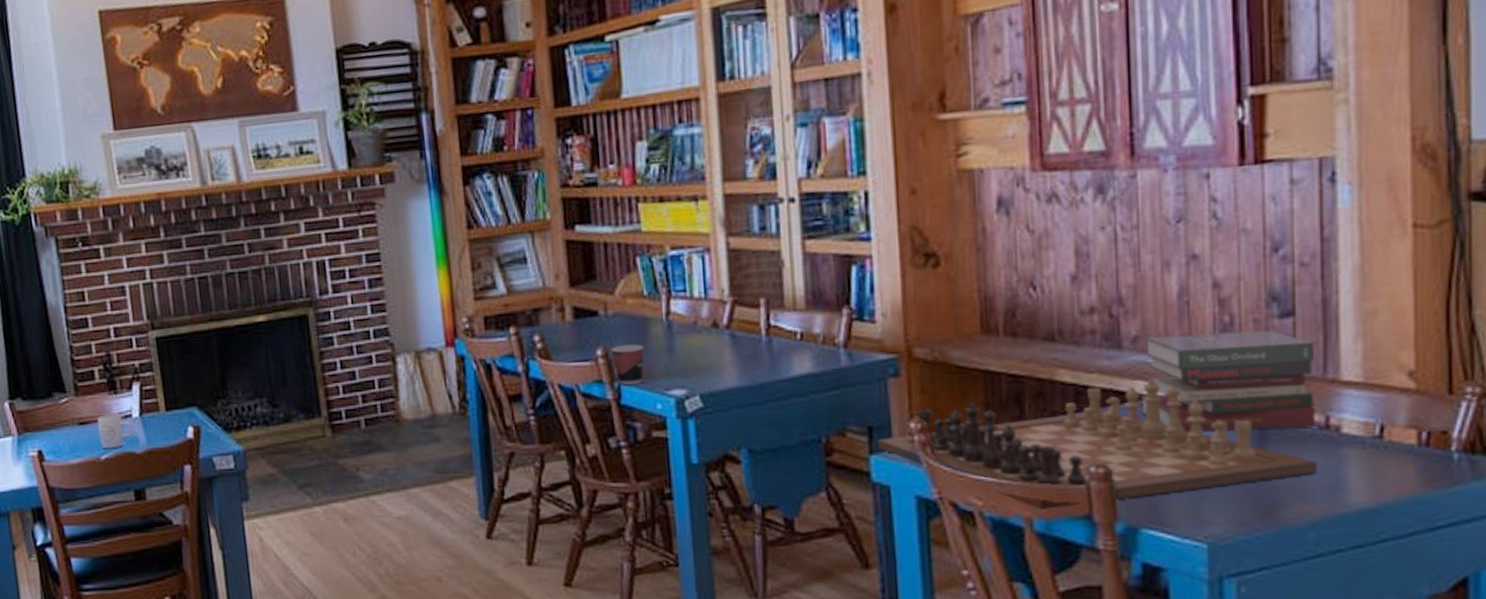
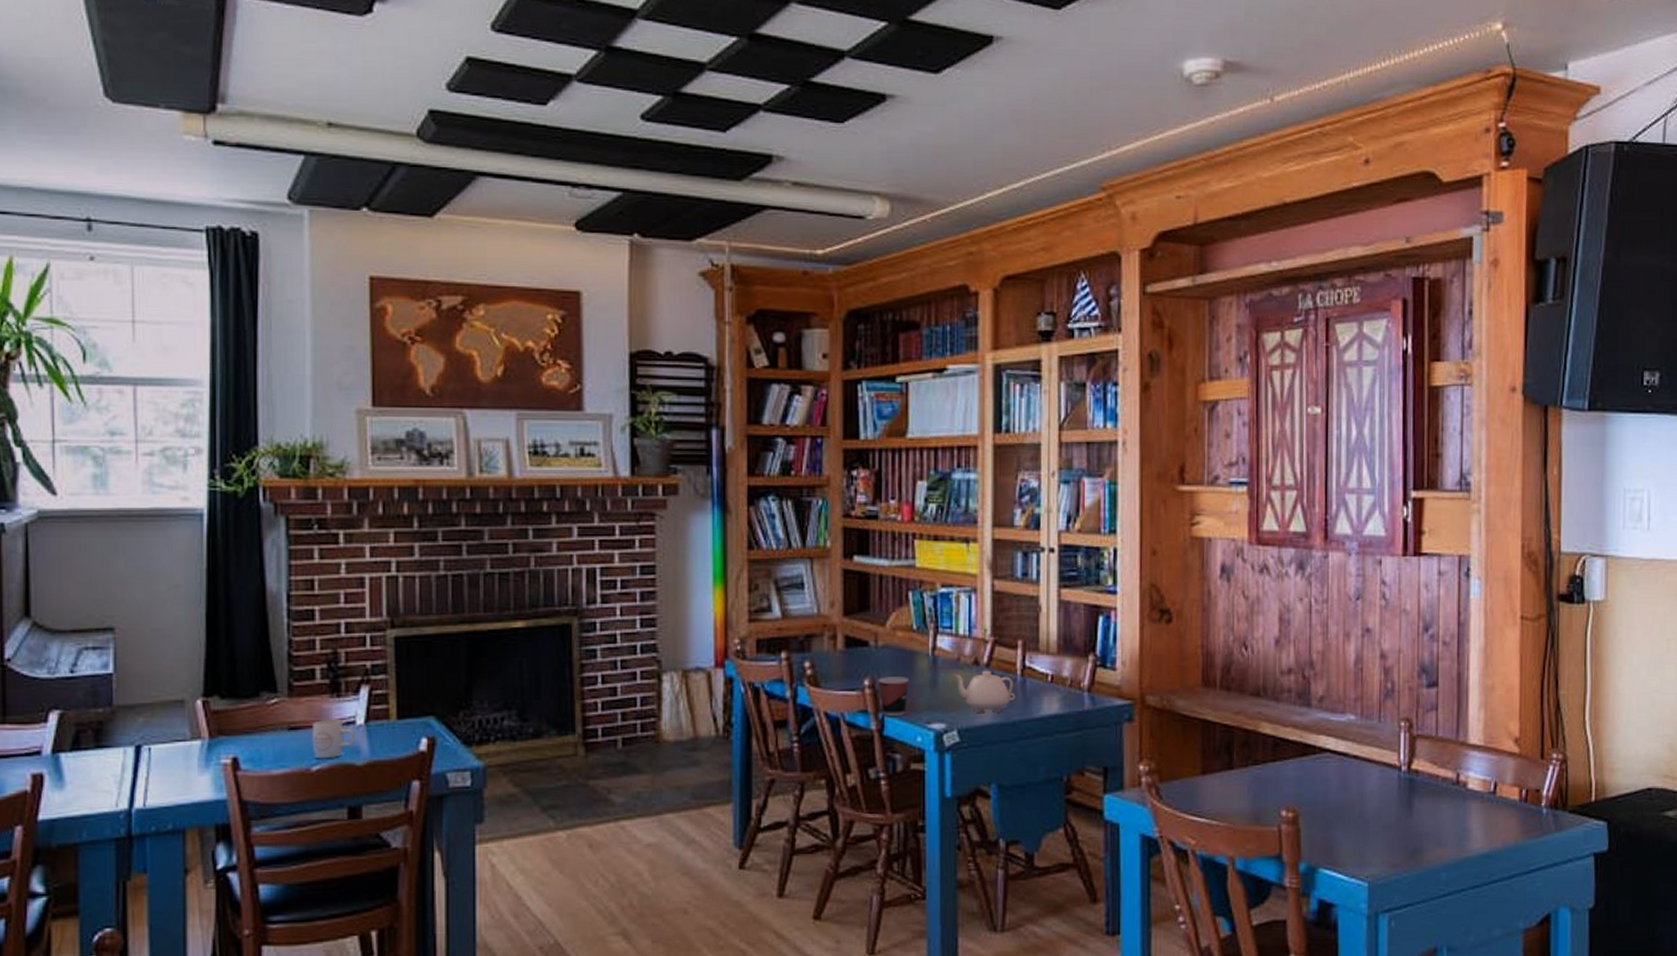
teapot: none [690,332,762,376] -> present [953,670,1016,713]
chess set: present [878,378,1317,510] -> none [1111,734,1450,849]
books: present [1140,329,1316,431] -> none [1322,697,1451,783]

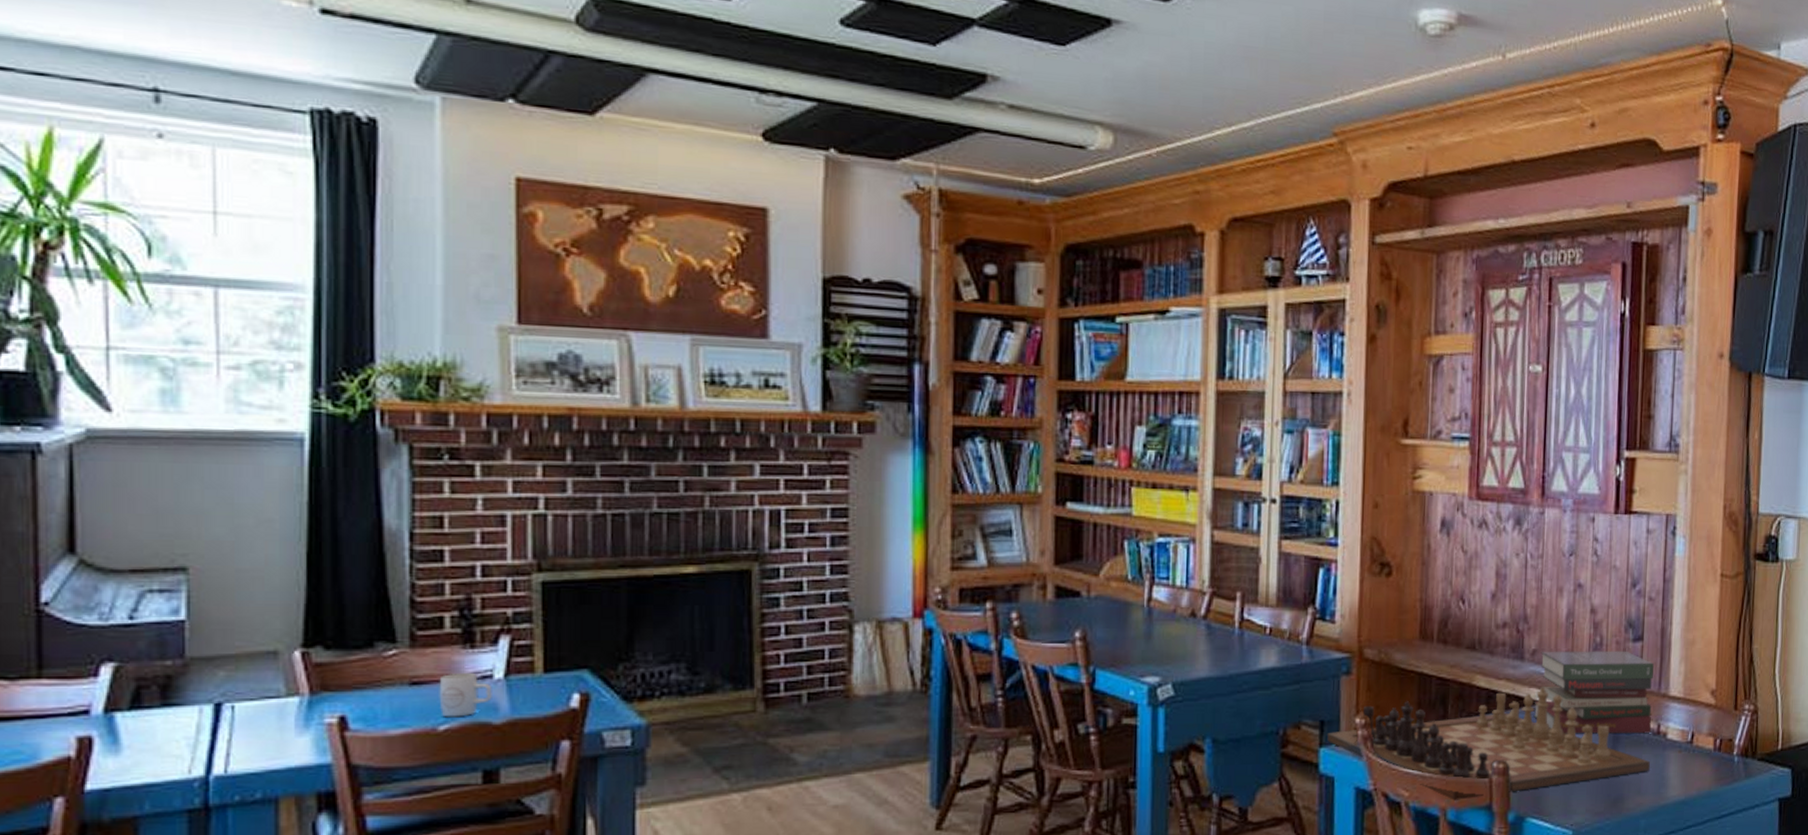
cup: present [878,677,909,716] -> none [1090,629,1123,669]
teapot: present [953,670,1016,713] -> none [1168,622,1233,666]
chess set: none [1111,734,1450,849] -> present [1327,687,1650,800]
books: none [1322,697,1451,783] -> present [1533,651,1654,734]

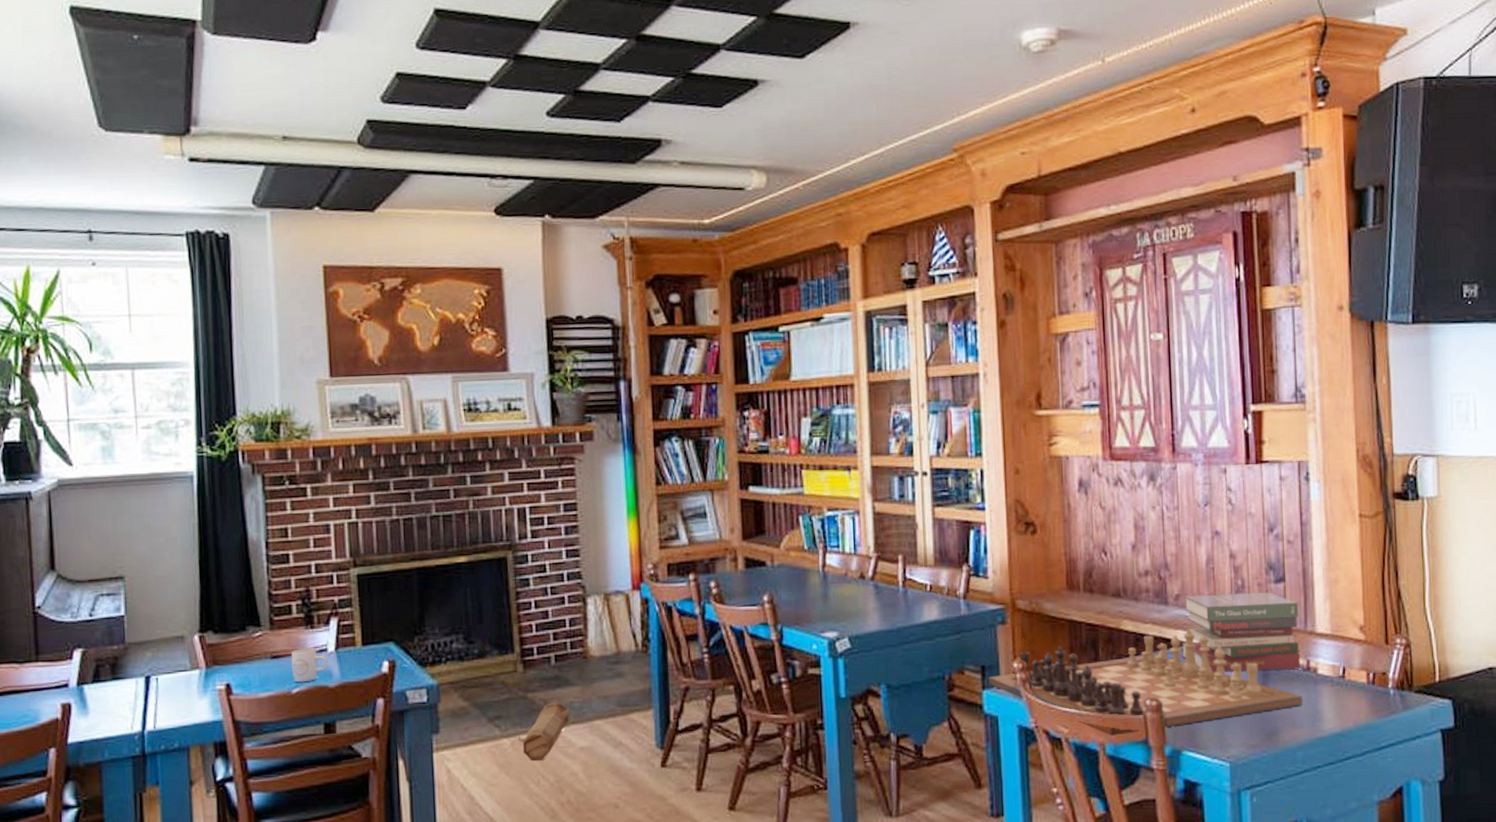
decorative log: none [753,750,824,821] -> present [518,702,571,760]

